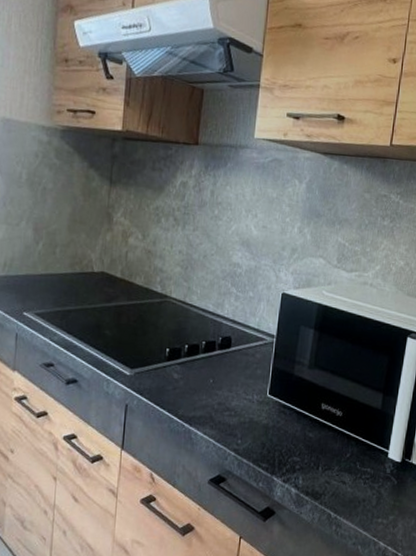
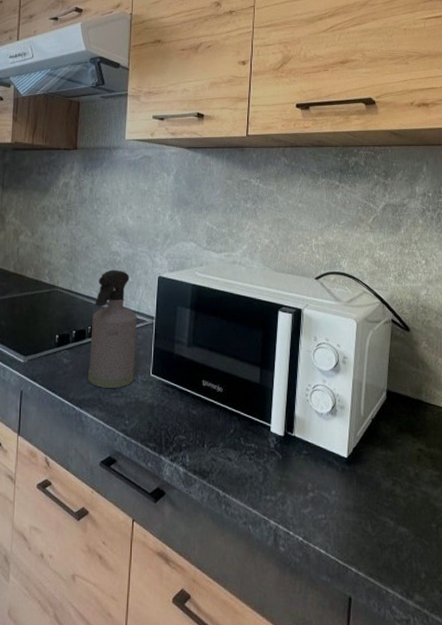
spray bottle: none [200,282,257,408] -> present [88,269,137,389]

